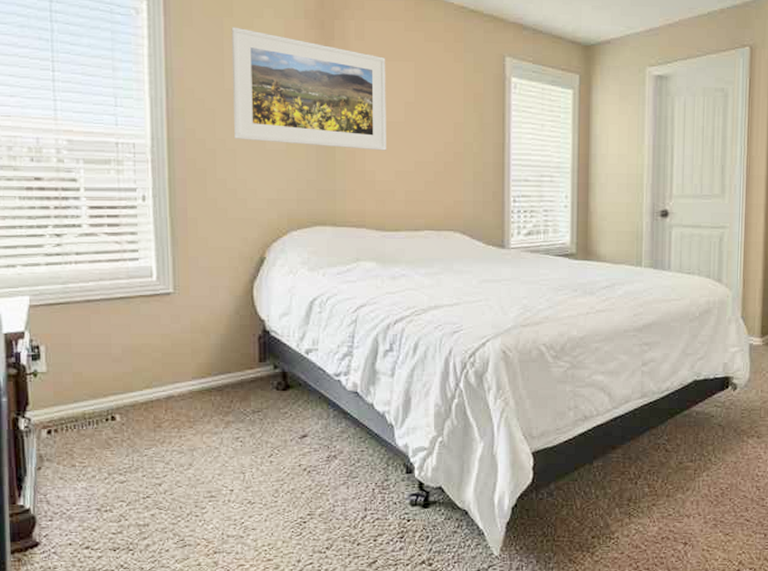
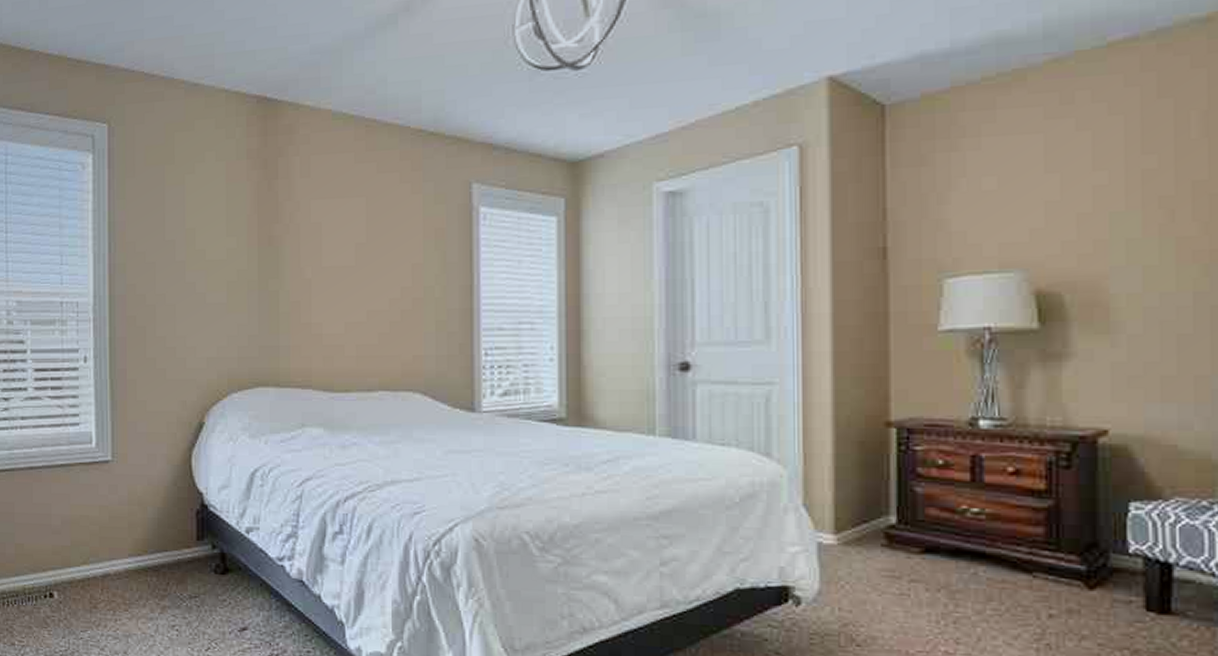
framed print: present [231,27,386,151] -> none [172,174,335,300]

